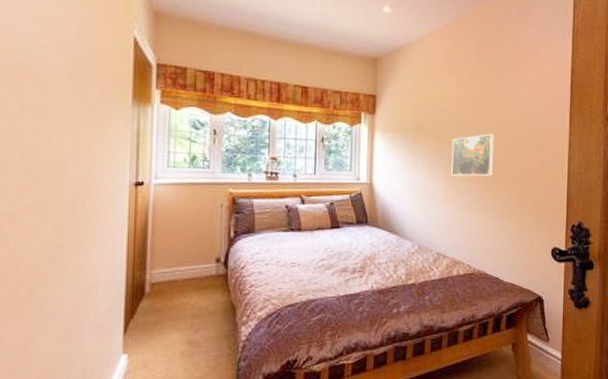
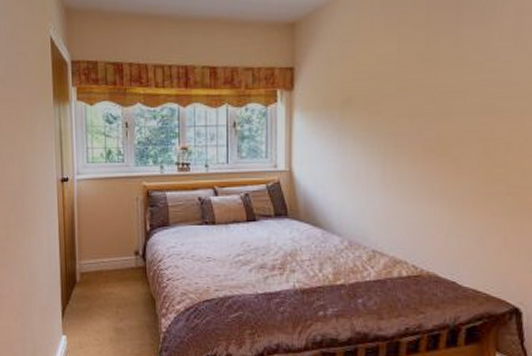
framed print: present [451,133,495,177] -> none [391,100,452,158]

